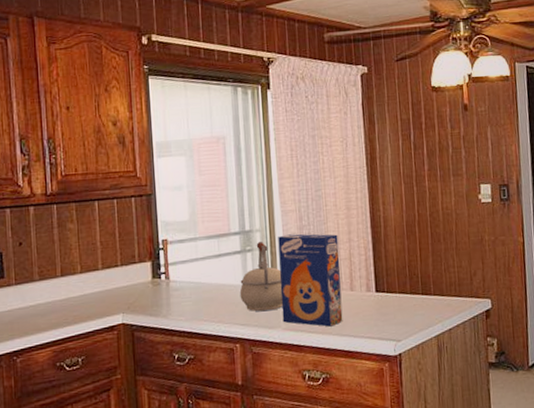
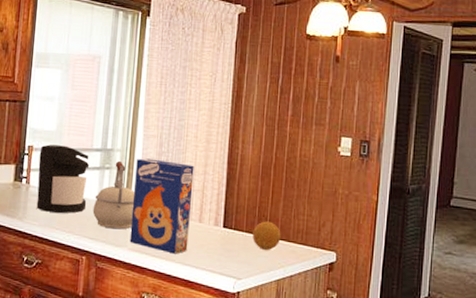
coffee maker: none [175,234,232,305] -> present [36,144,91,213]
fruit: none [406,279,435,308] -> present [252,221,281,250]

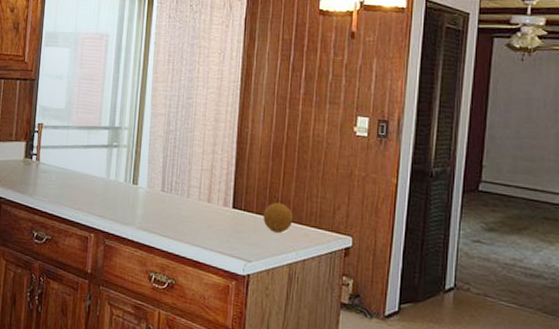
coffee maker: present [36,144,91,213] -> none [46,122,100,191]
kettle: present [92,161,134,230] -> none [101,140,142,208]
cereal box: present [130,158,194,254] -> none [137,136,203,234]

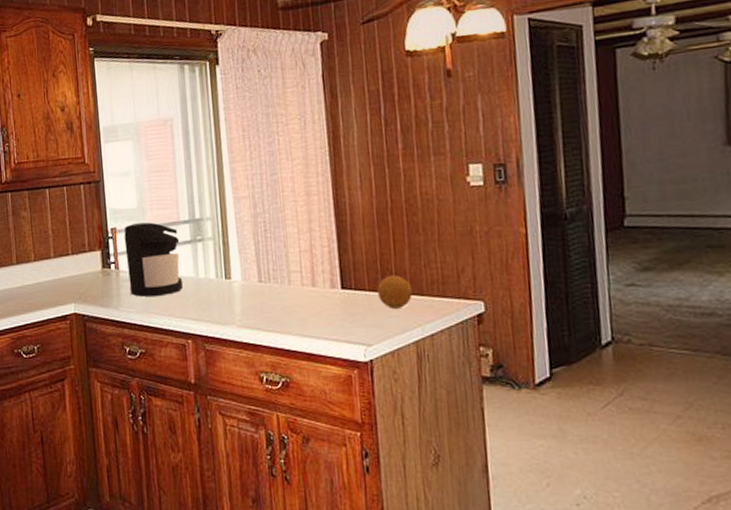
coffee maker: none [46,122,100,191] -> present [124,222,183,297]

